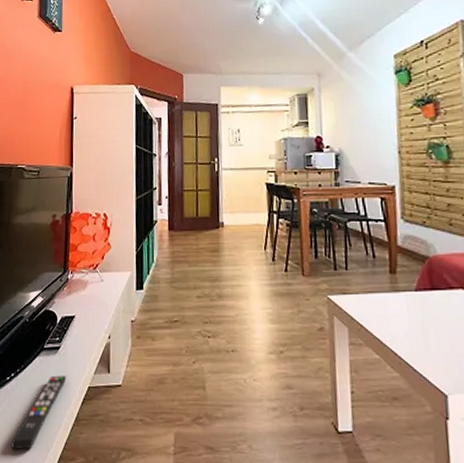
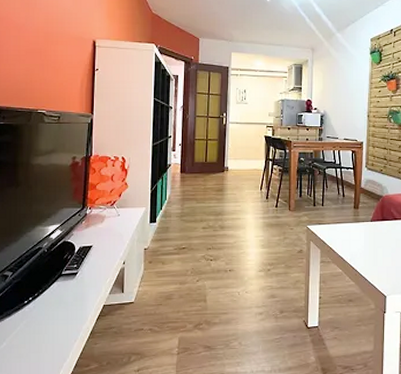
remote control: present [11,375,67,450] -> none [28,297,84,363]

